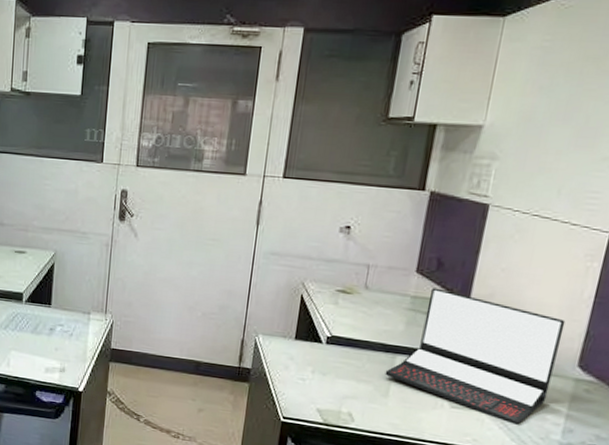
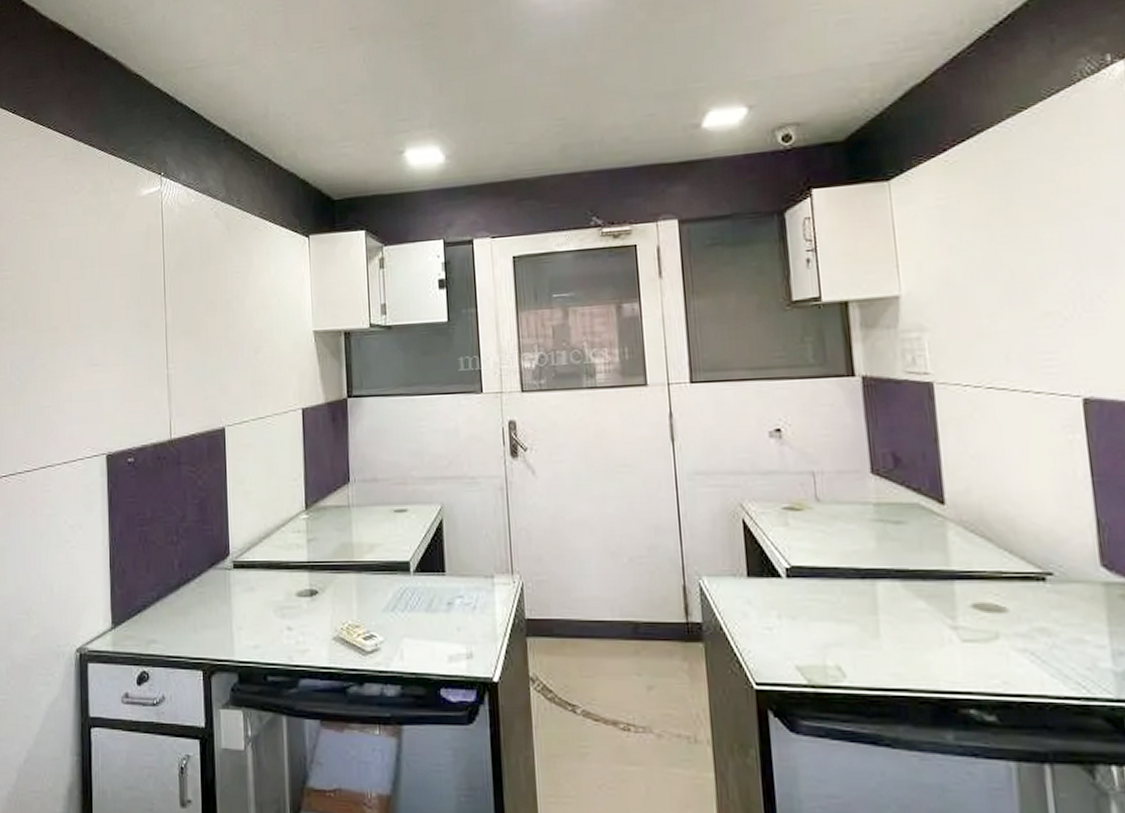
laptop: present [385,288,566,425] -> none [868,489,1077,654]

